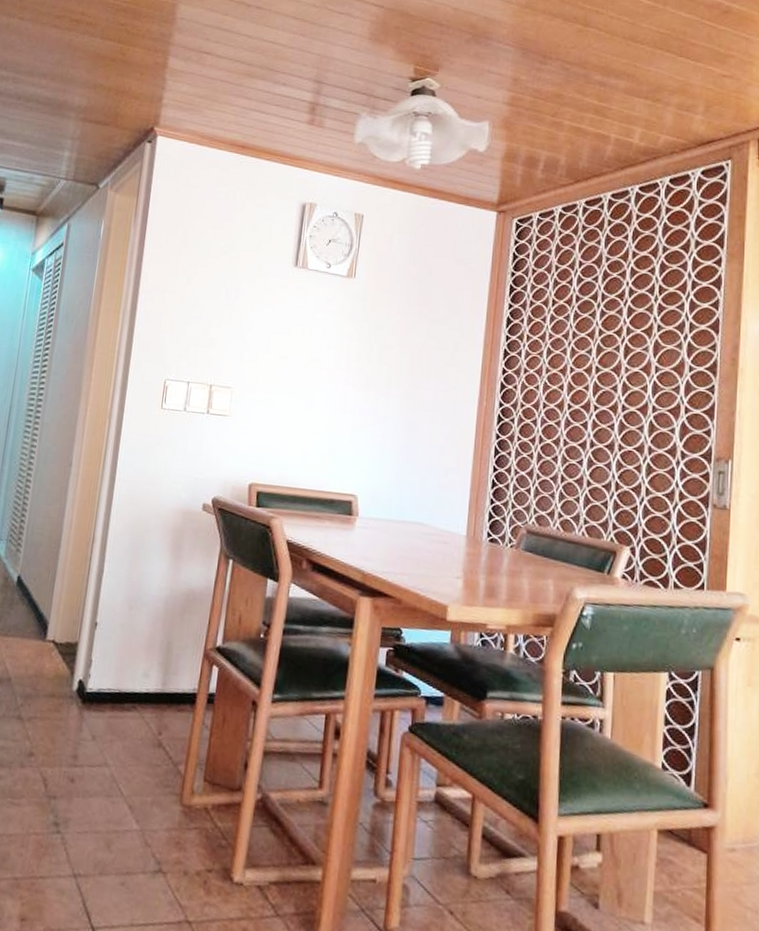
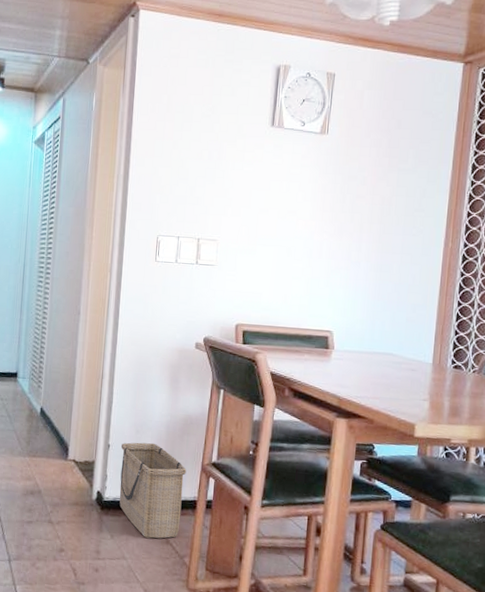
basket: none [104,620,186,741] -> present [119,442,187,539]

